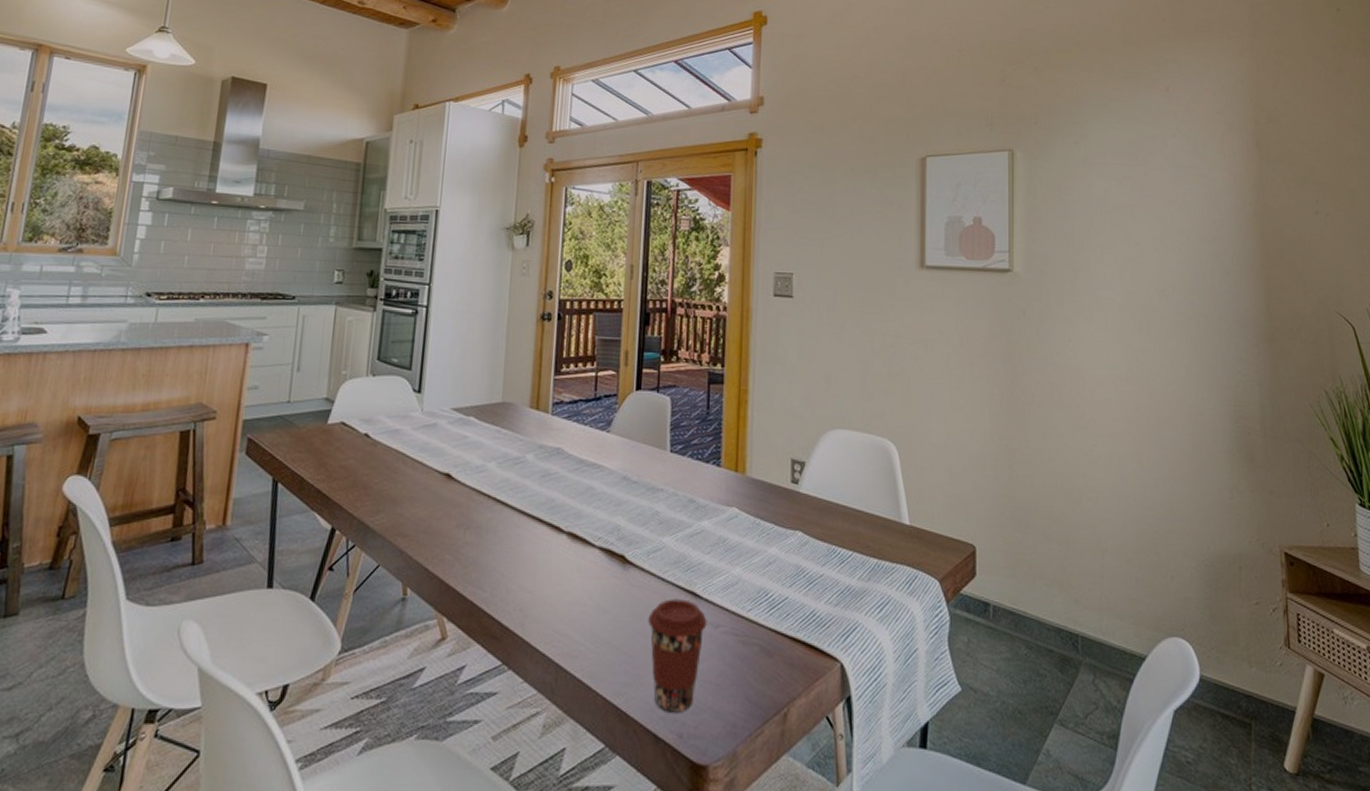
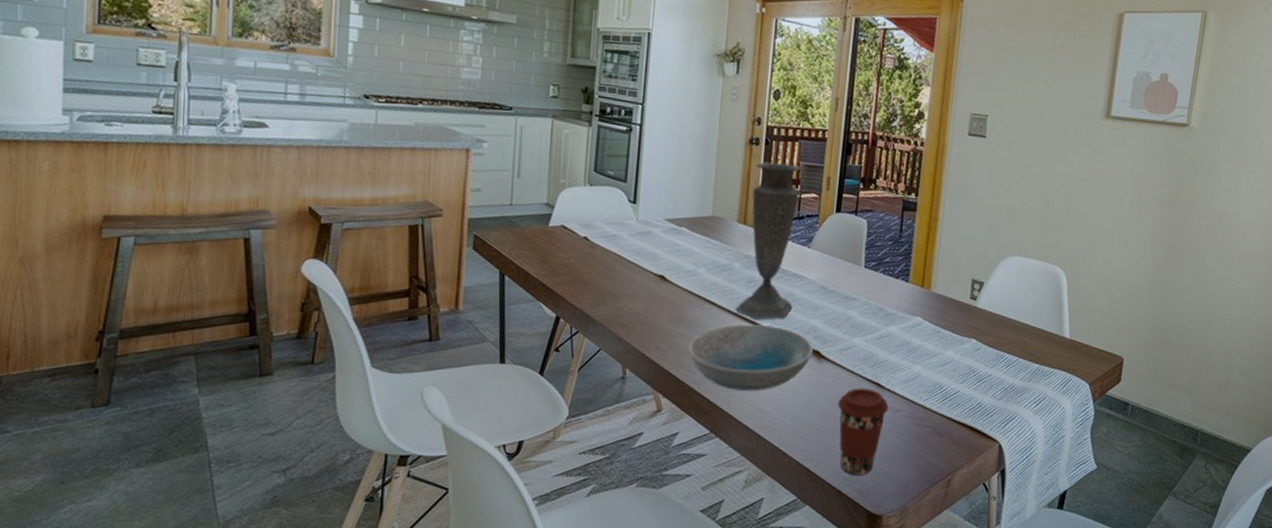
dish: none [476,526,618,609] -> present [688,324,814,391]
vase: none [528,338,597,520] -> present [735,161,802,320]

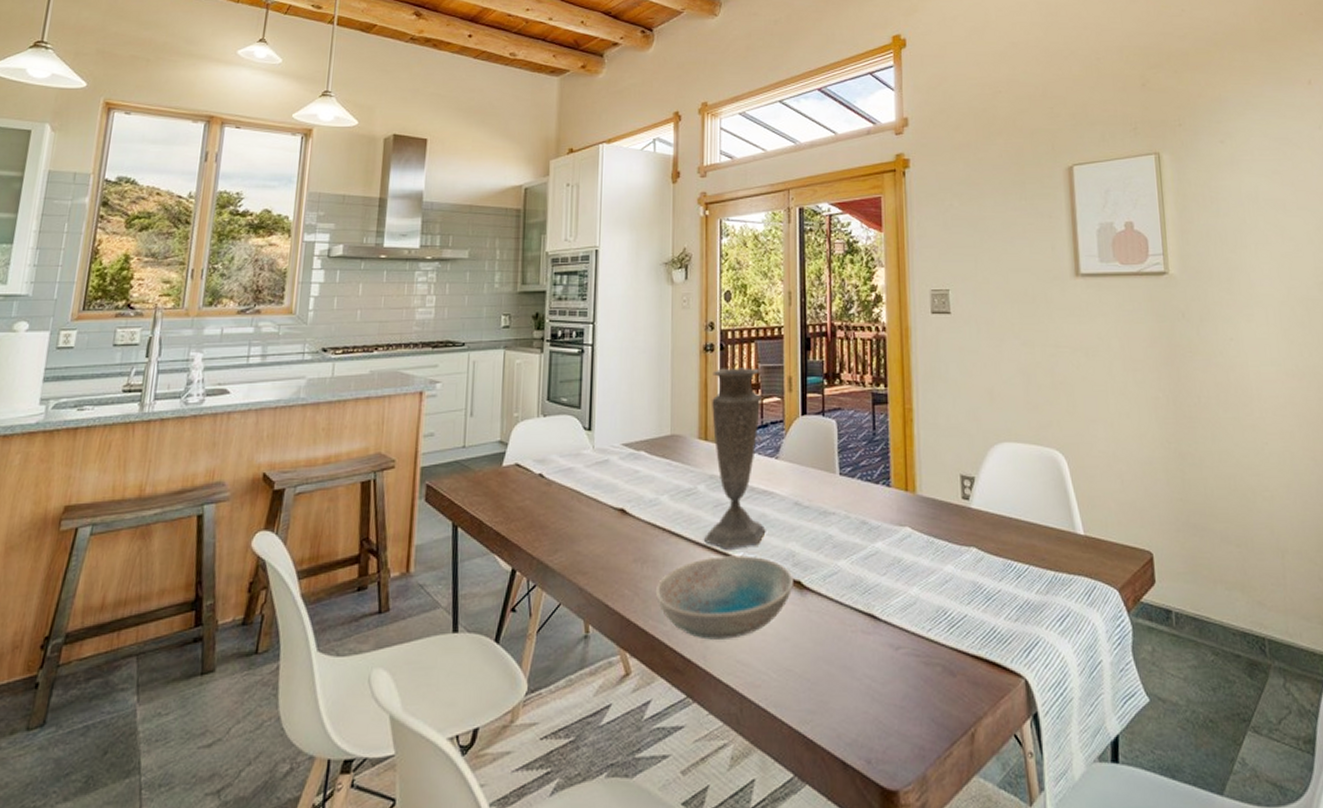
coffee cup: present [837,388,889,475] -> none [828,622,888,738]

